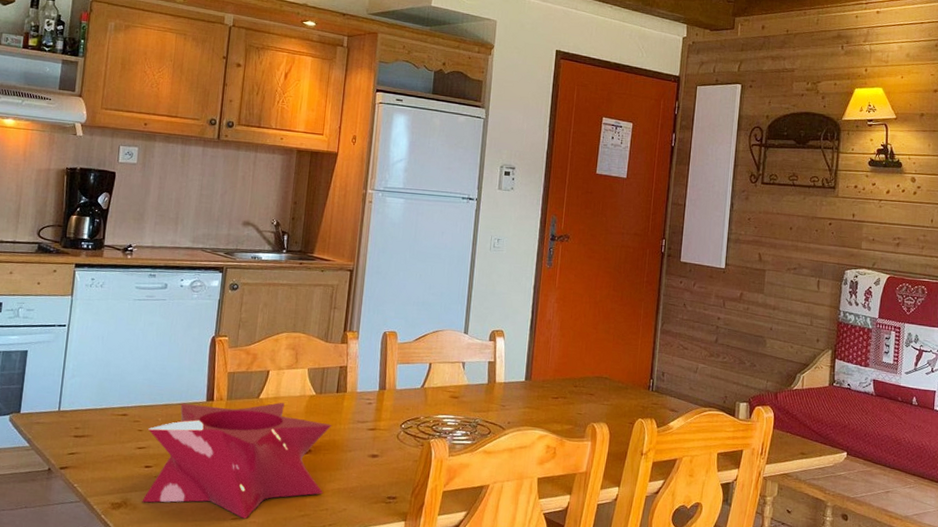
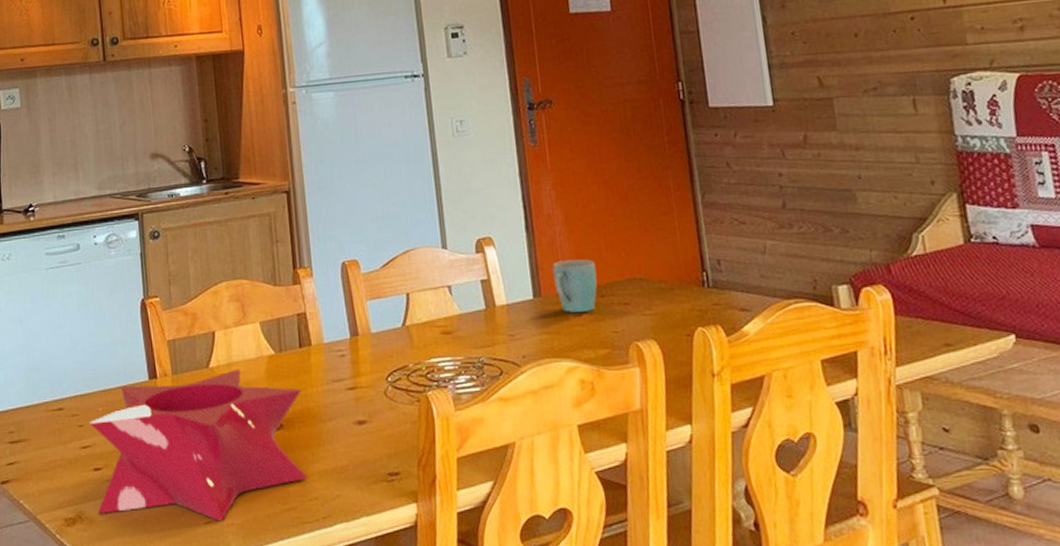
mug: none [542,356,576,396] -> present [552,259,598,313]

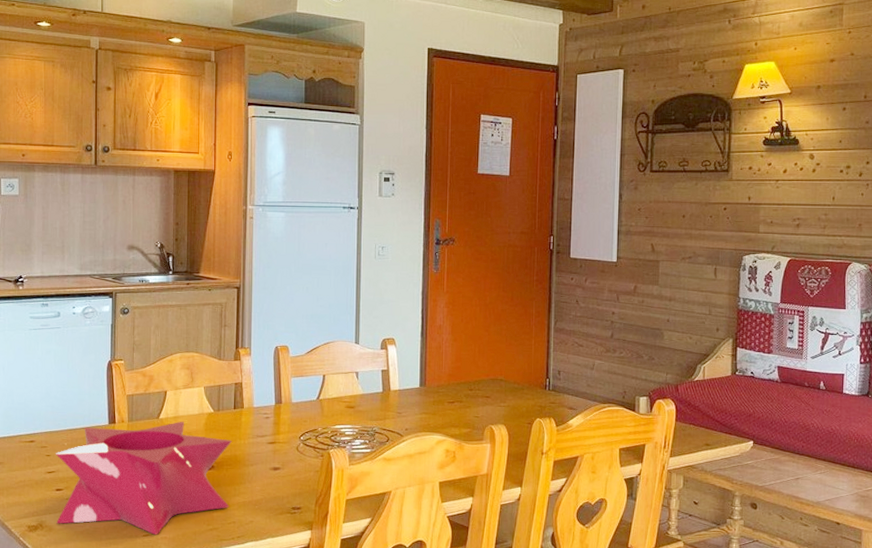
mug: present [552,259,598,313] -> none [437,361,469,400]

